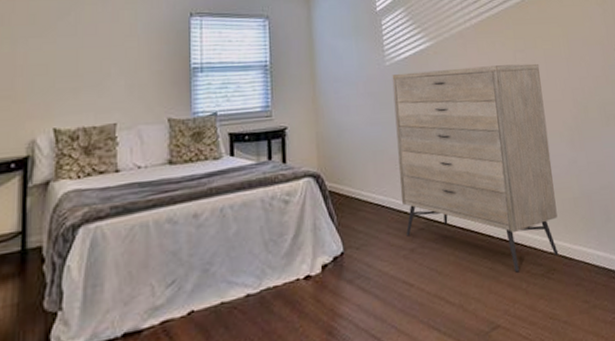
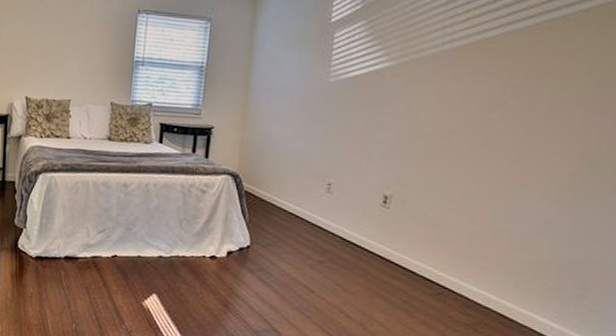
dresser: present [392,63,559,273] -> none [317,92,539,314]

